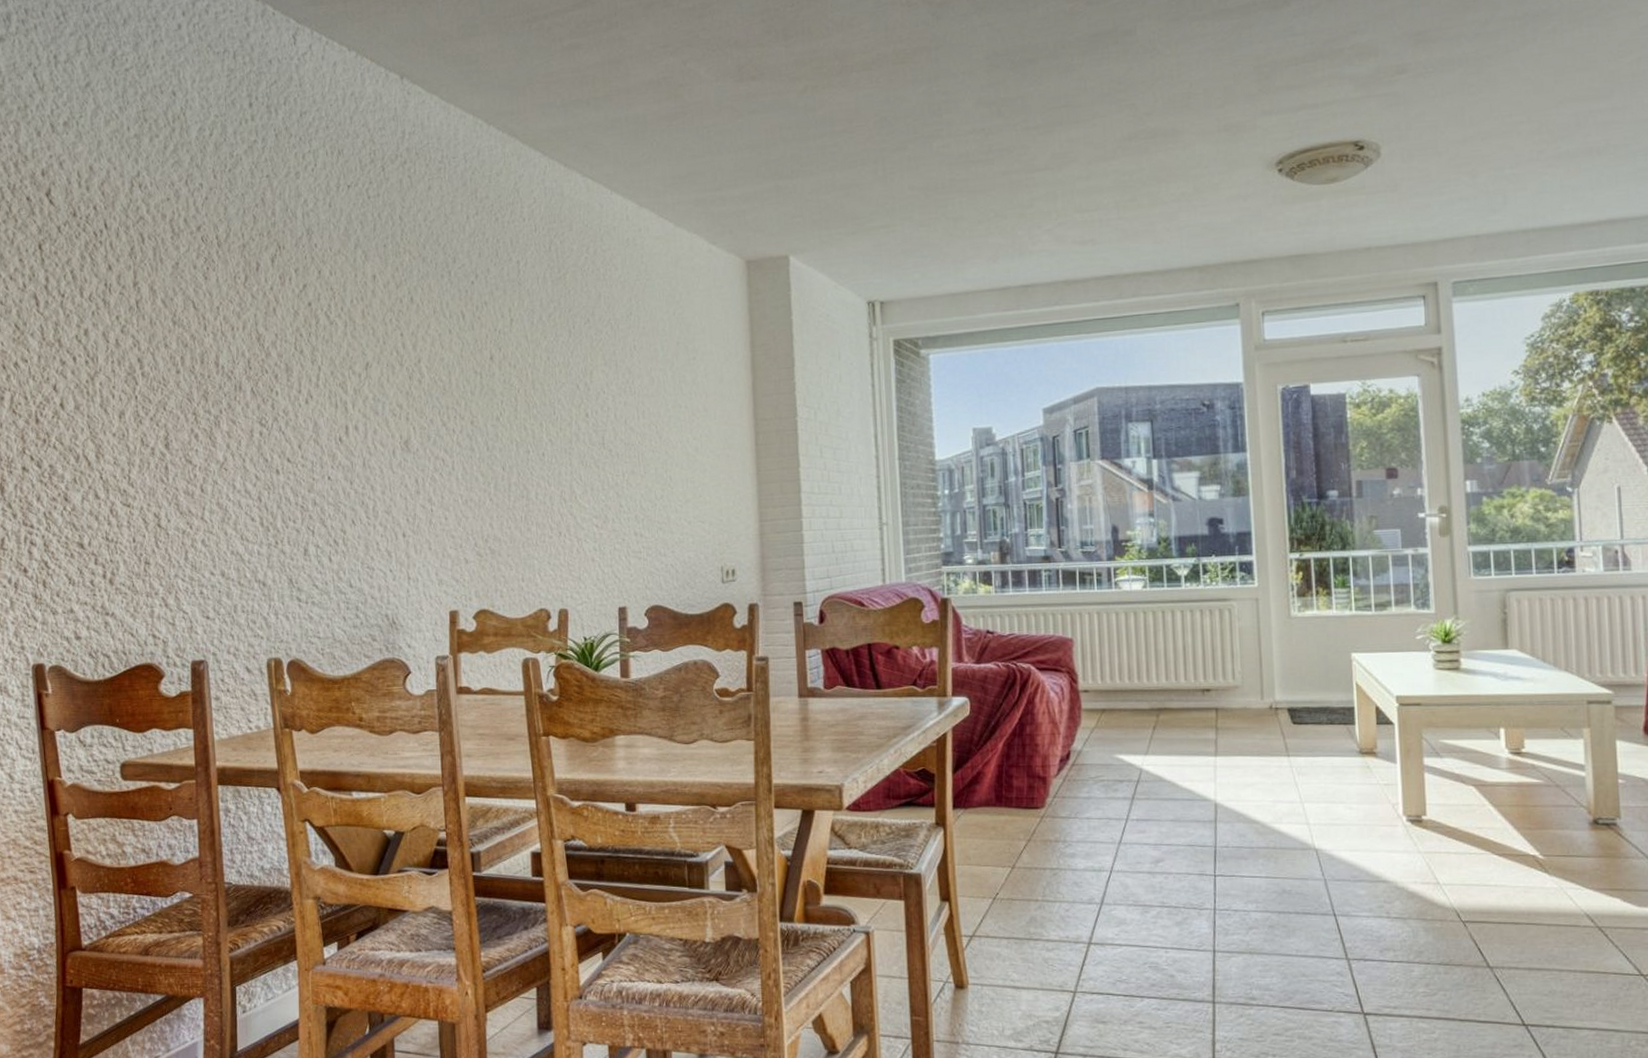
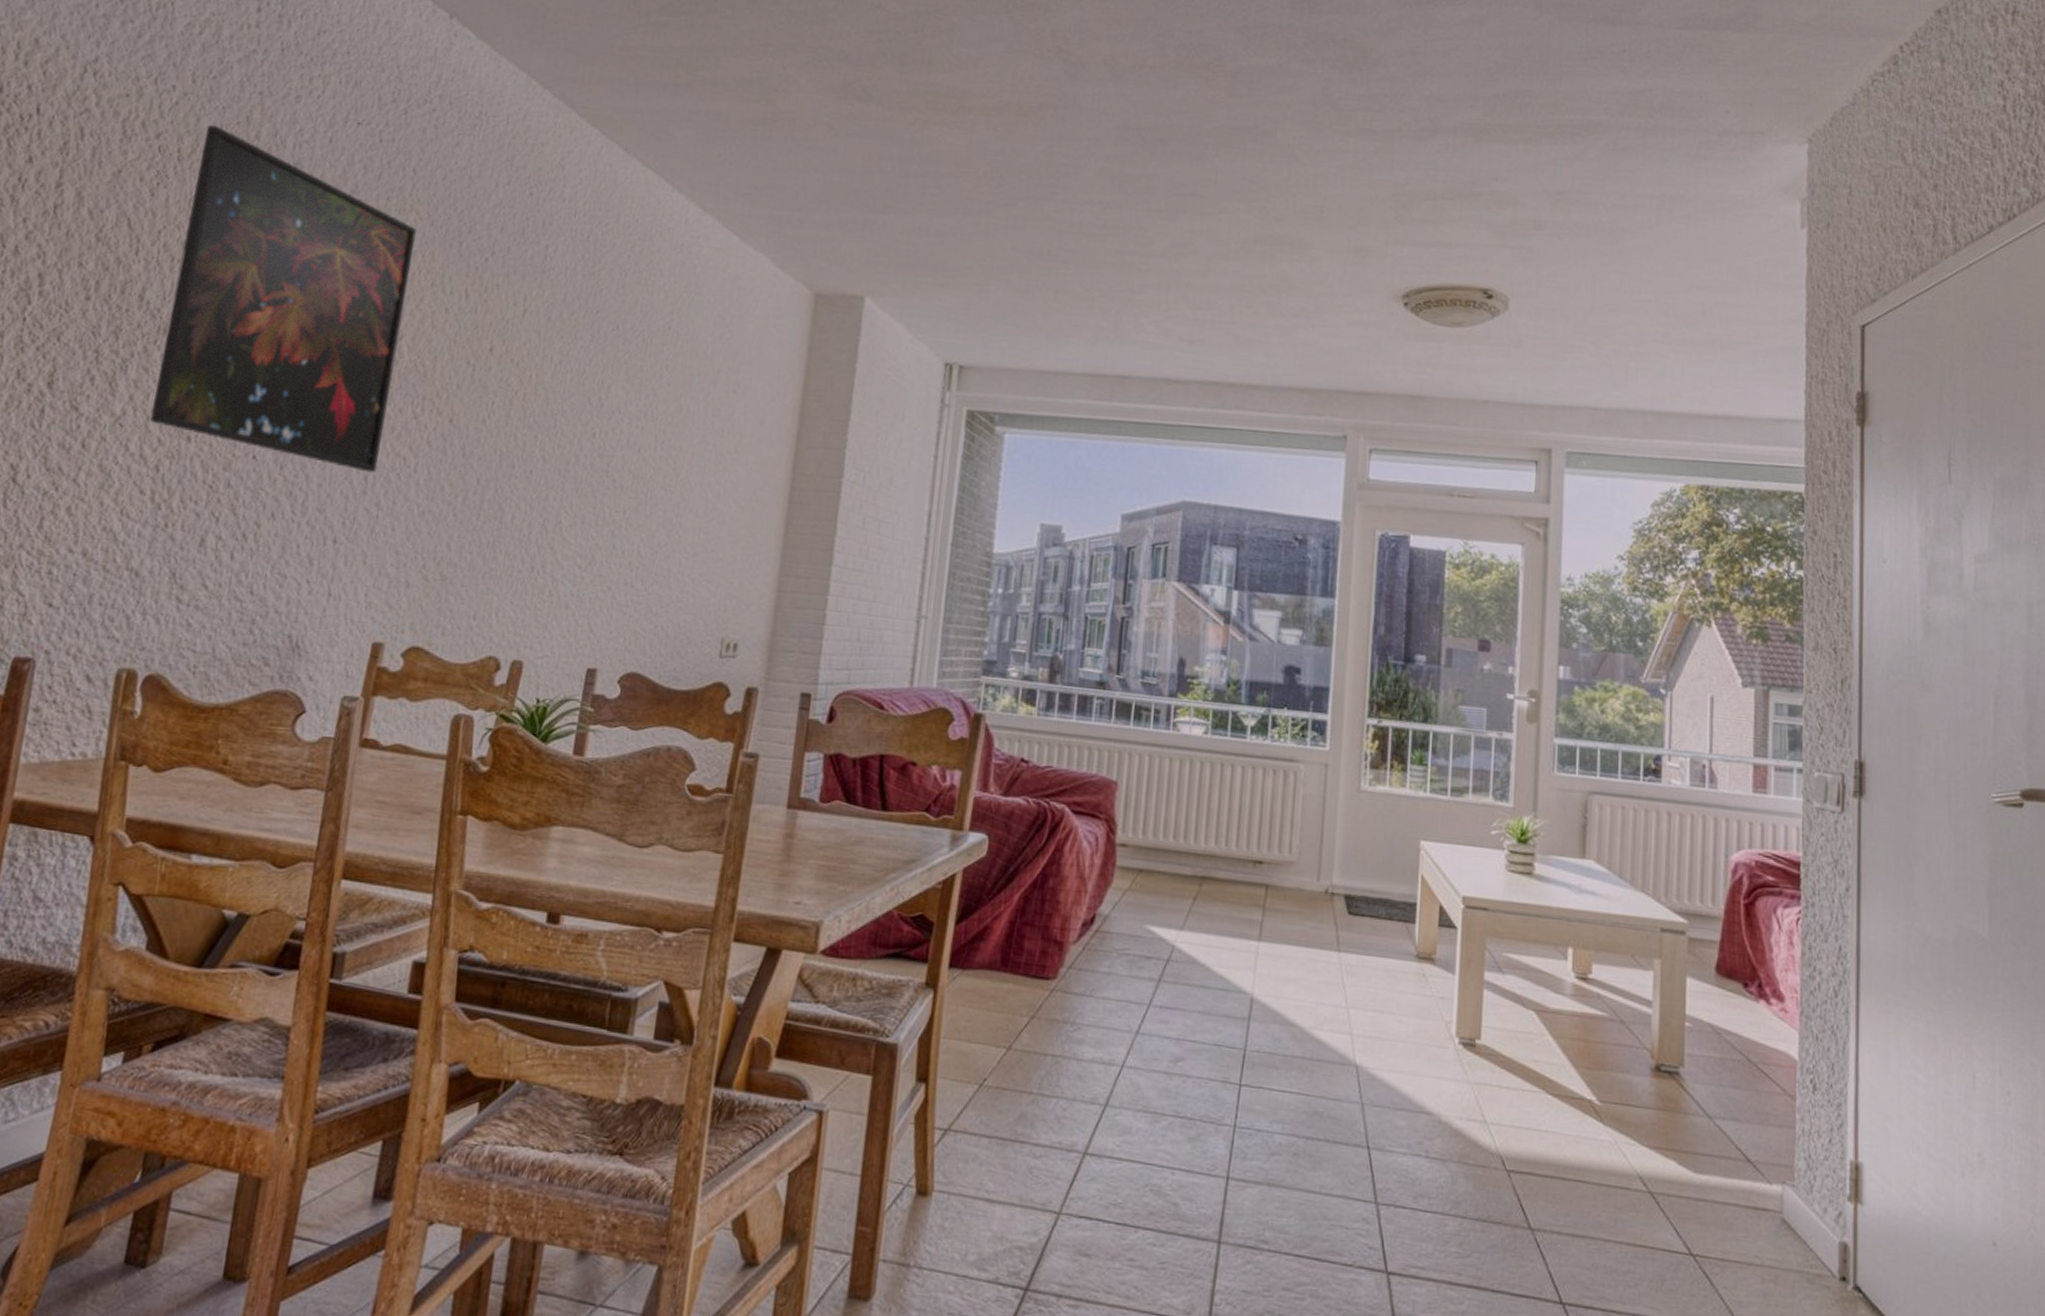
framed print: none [234,211,423,476] -> present [150,125,417,473]

